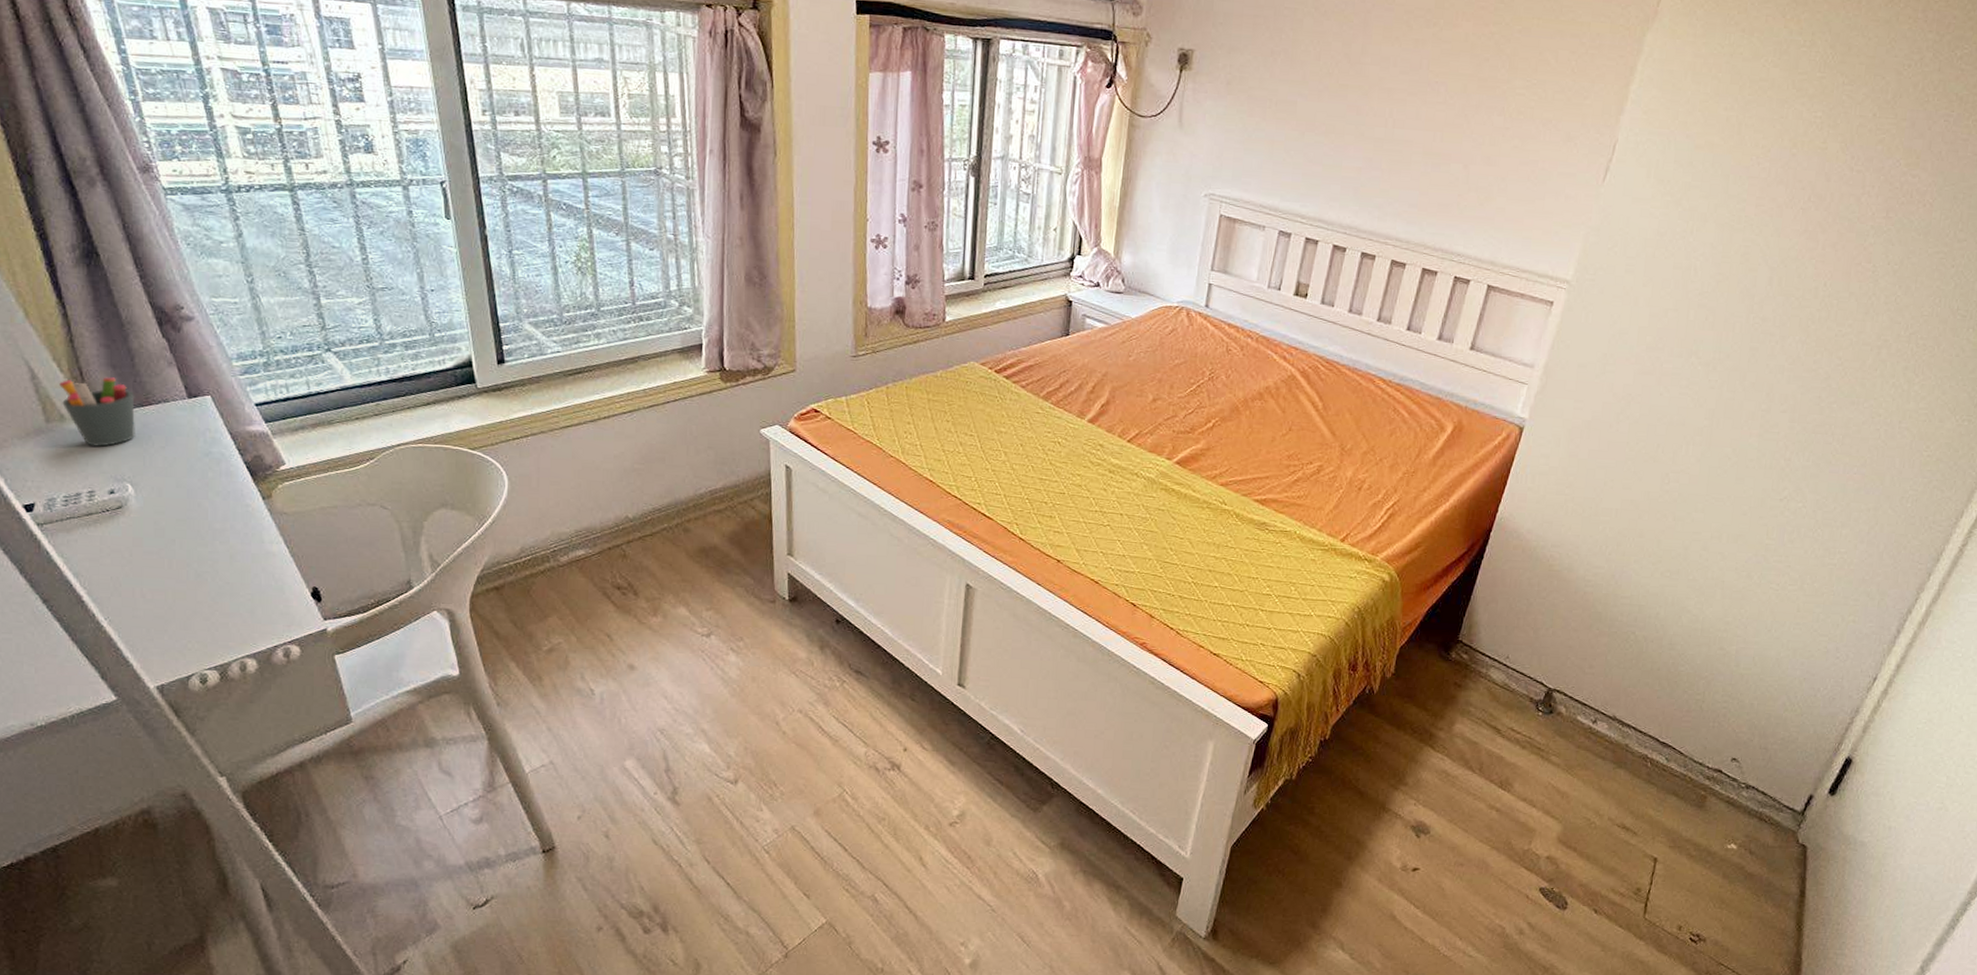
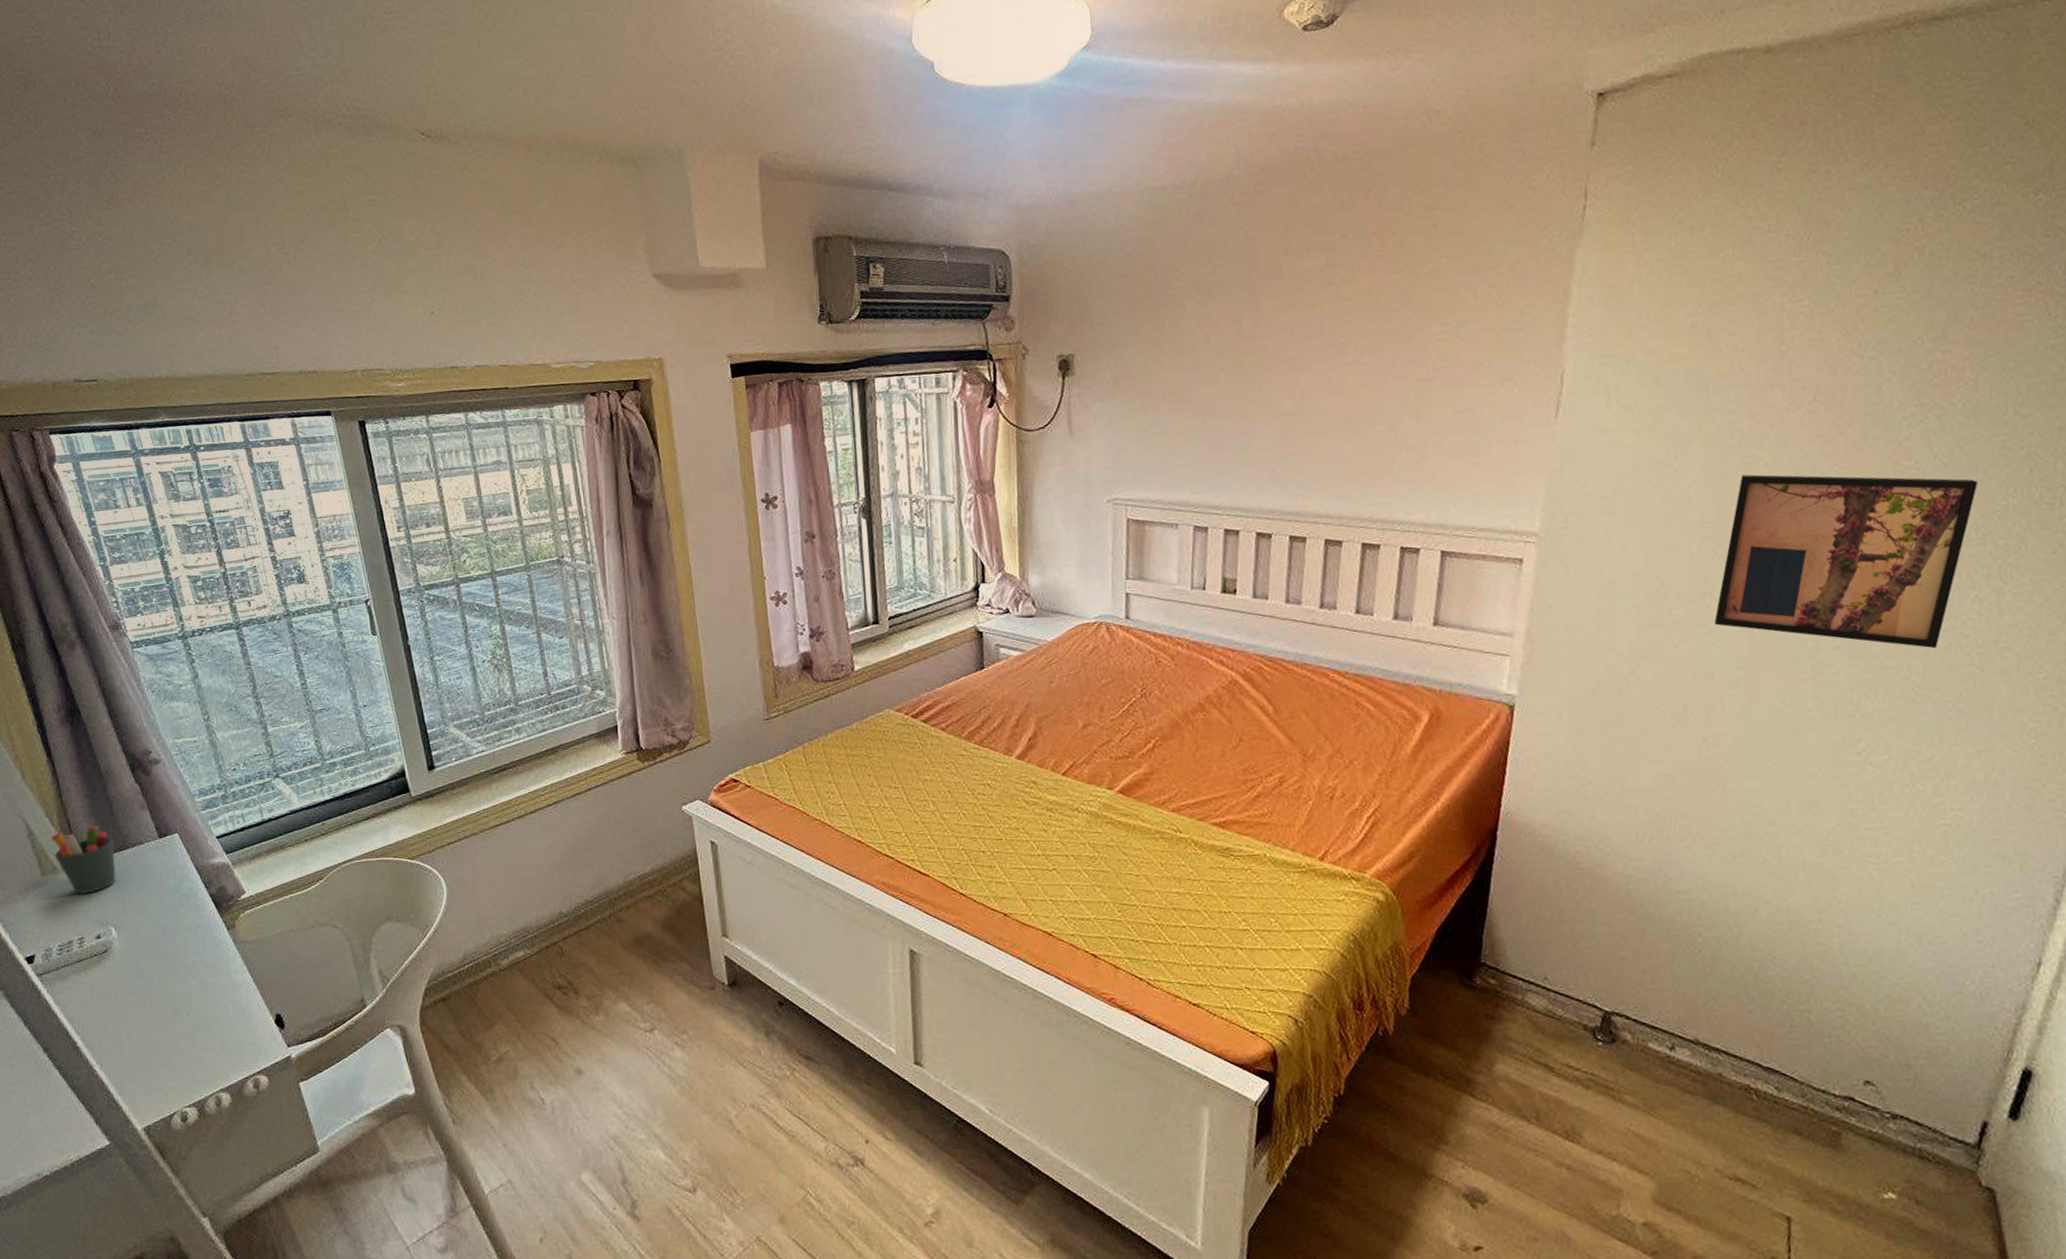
wall art: none [1694,256,1916,422] -> present [1714,474,1979,649]

